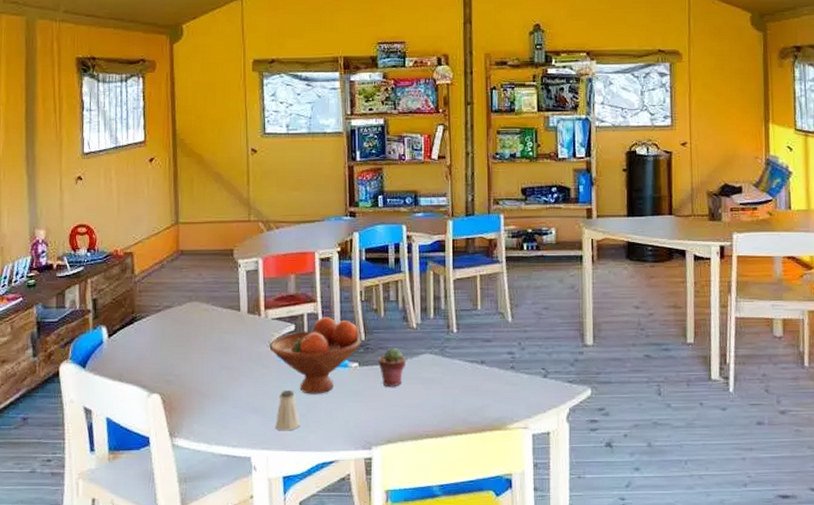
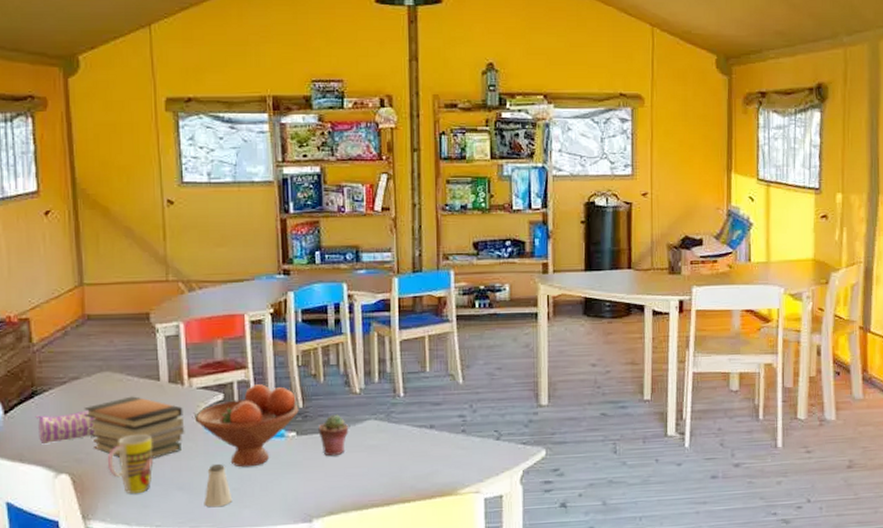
pencil case: none [134,336,184,366] -> present [35,410,96,445]
book stack: none [175,325,261,383] -> present [84,396,185,459]
mug: none [194,359,232,415] -> present [108,433,154,495]

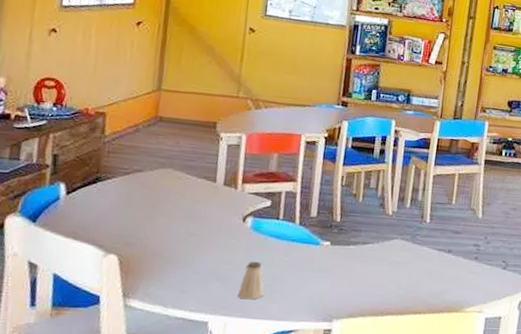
pencil case: present [35,410,96,445] -> none [95,199,151,226]
book stack: present [84,396,185,459] -> none [141,193,233,250]
mug: present [108,433,154,495] -> none [155,226,200,280]
fruit bowl: present [196,384,299,468] -> none [243,196,337,268]
potted succulent: present [318,414,349,457] -> none [350,230,378,267]

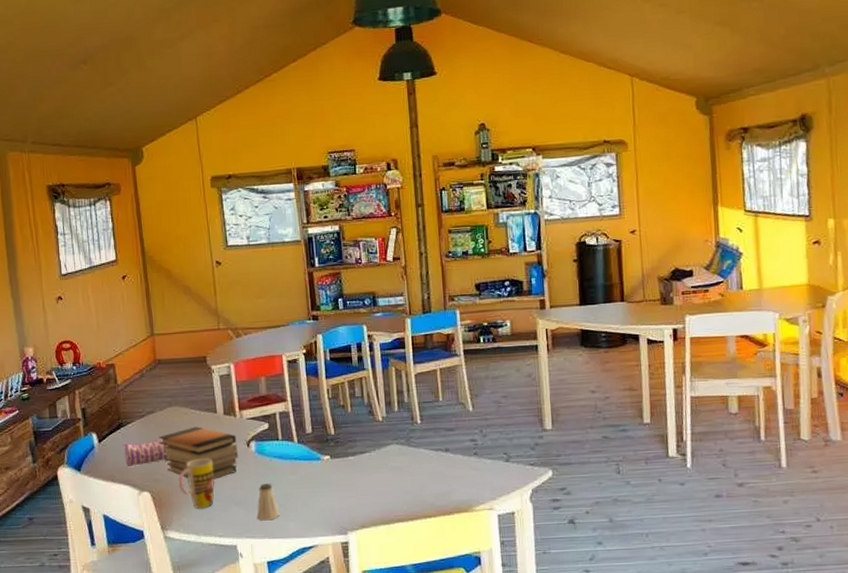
pencil case: none [95,199,151,226] -> present [122,439,168,467]
book stack: none [141,193,233,250] -> present [159,426,239,479]
mug: none [155,226,200,280] -> present [179,458,215,509]

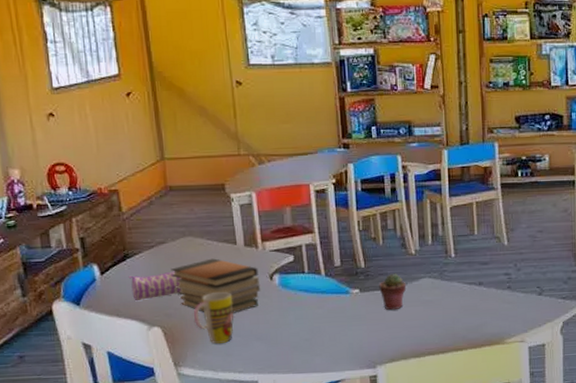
saltshaker: present [256,484,280,521] -> none [280,318,305,356]
potted succulent: none [348,440,375,477] -> present [379,273,407,311]

